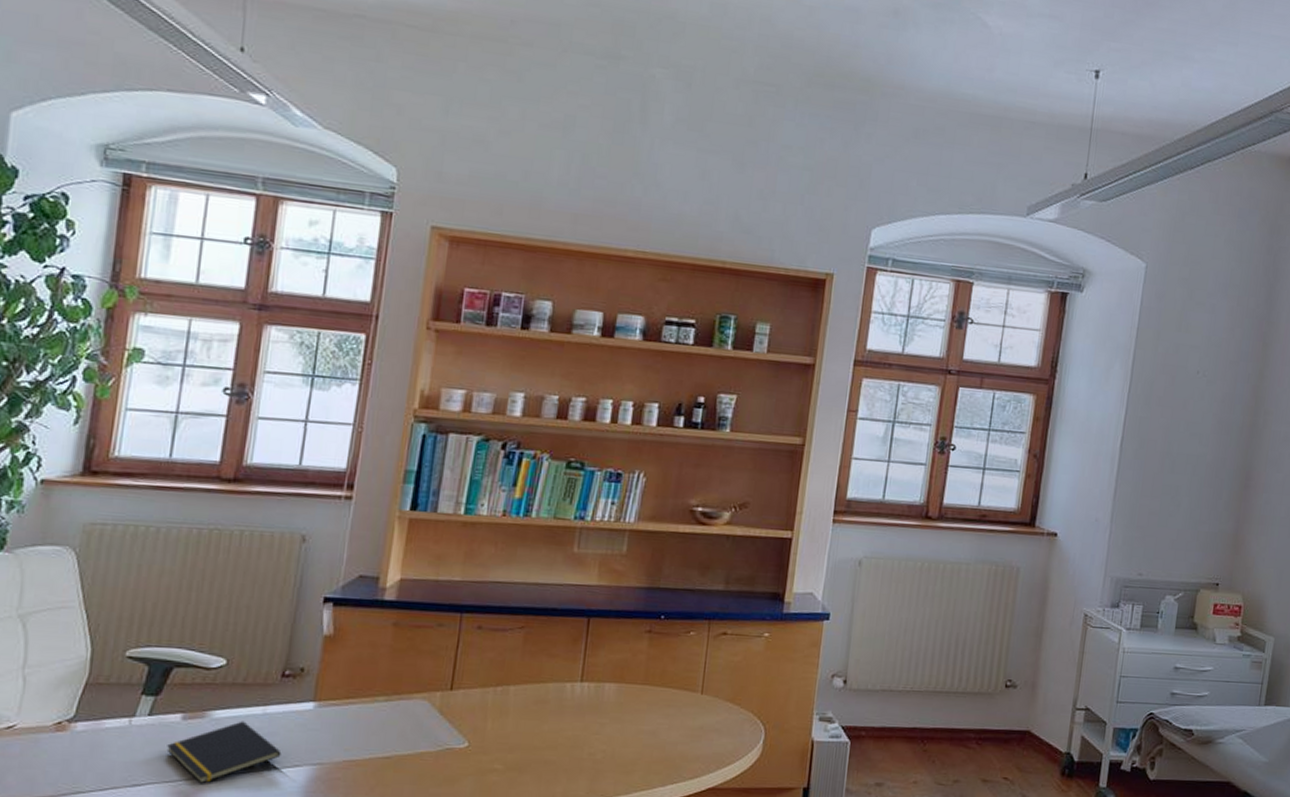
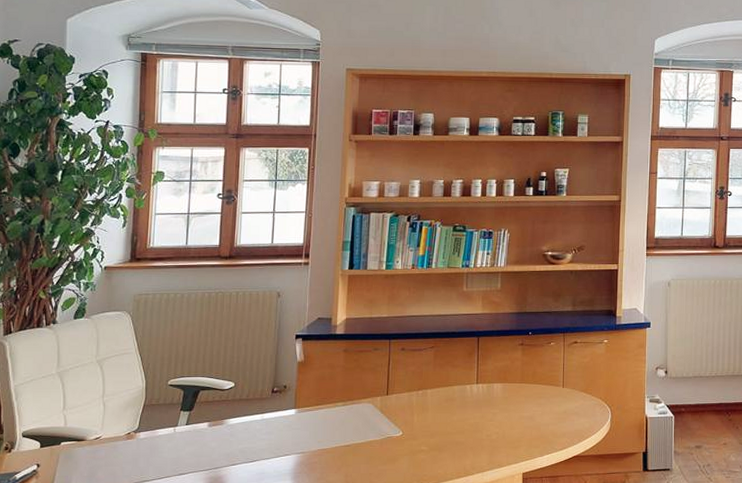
notepad: present [166,721,282,784] -> none [200,425,276,471]

